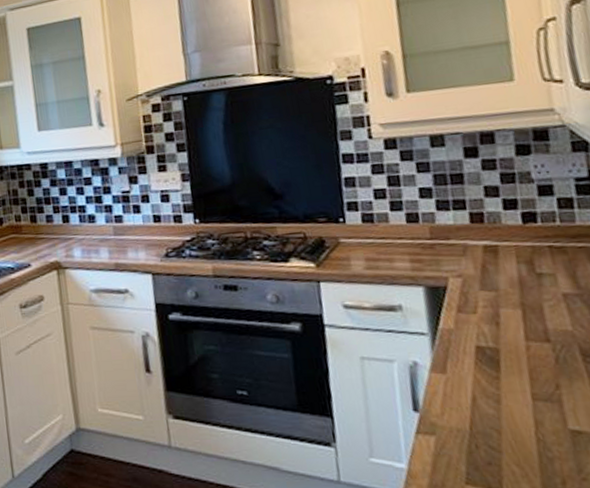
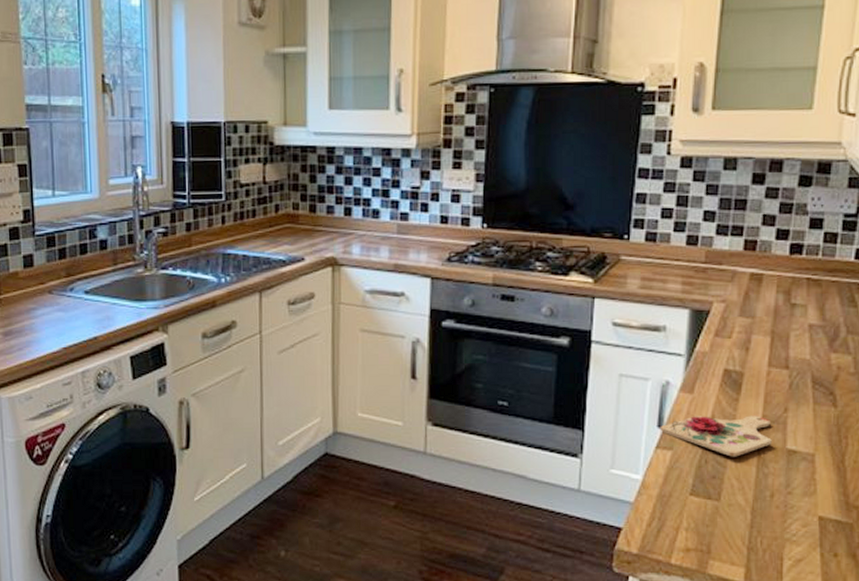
cutting board: none [416,394,550,441] -> present [660,415,772,457]

